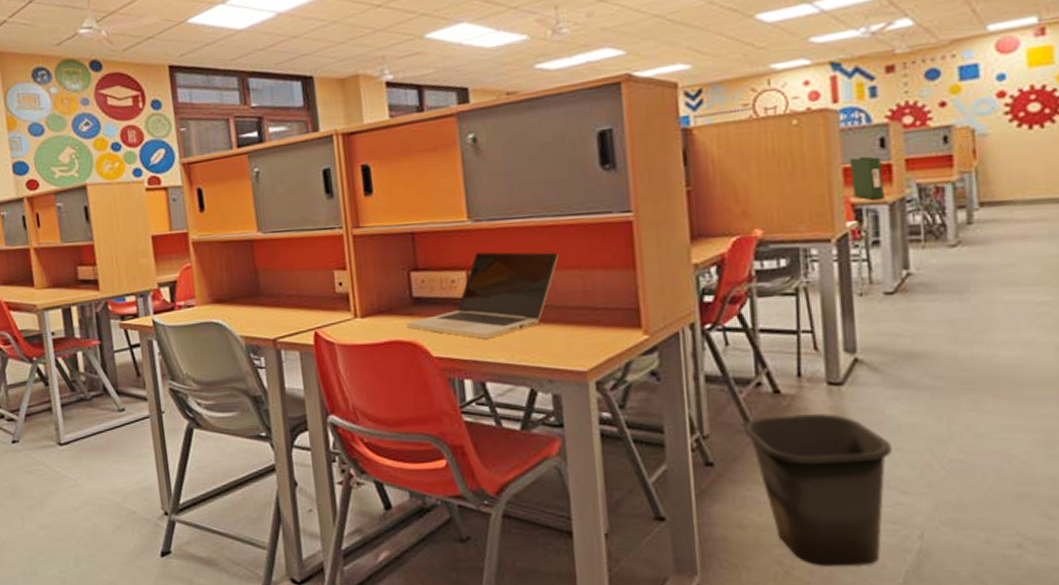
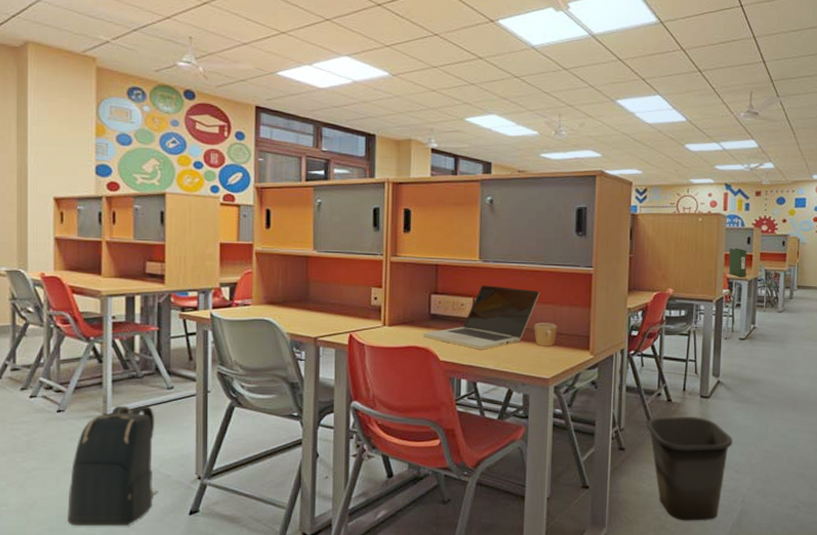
backpack: none [34,432,125,570] -> present [66,405,158,527]
mug: none [556,295,591,328] -> present [534,323,558,346]

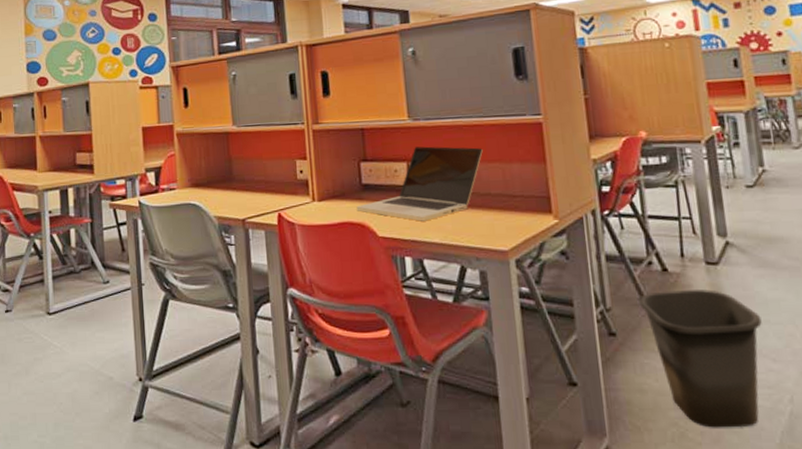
backpack: present [66,405,158,527] -> none [19,302,102,434]
mug: present [534,323,558,346] -> none [481,184,510,213]
binder: present [728,248,747,277] -> none [711,73,740,109]

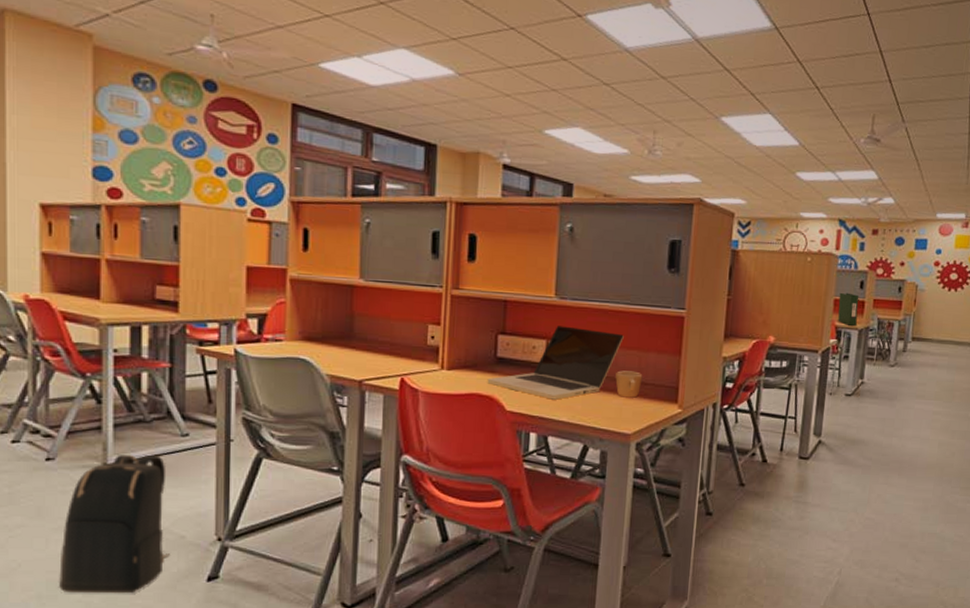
backpack: none [19,302,102,434] -> present [58,453,170,594]
mug: none [481,184,510,213] -> present [615,370,643,398]
waste bin: present [638,289,762,428] -> none [737,479,832,594]
binder: none [711,73,740,109] -> present [838,292,859,326]

